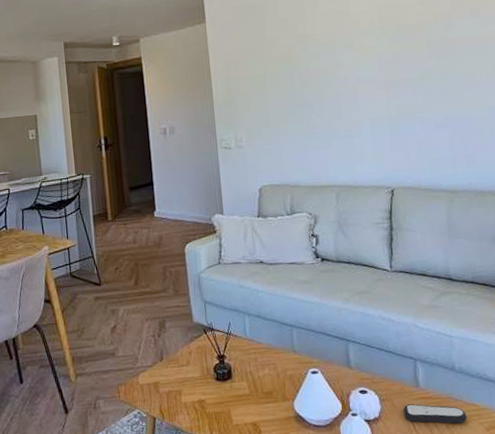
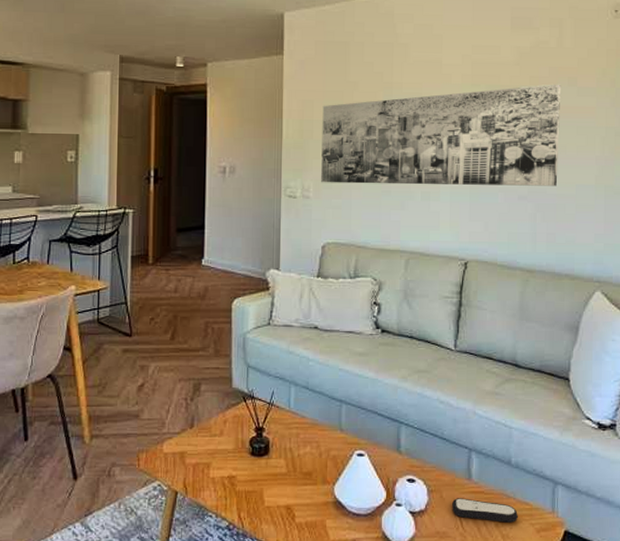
wall art: none [246,16,471,133] -> present [321,84,562,186]

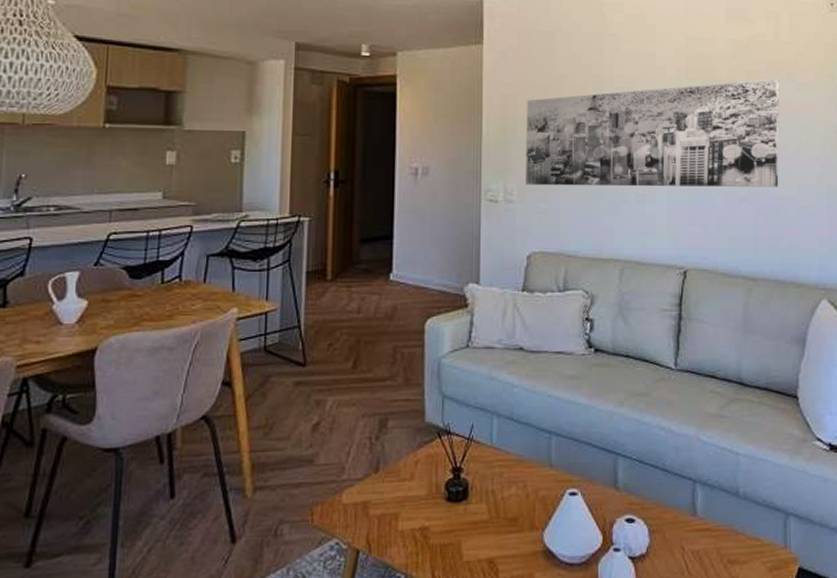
remote control: present [452,498,518,523] -> none [676,537,748,563]

